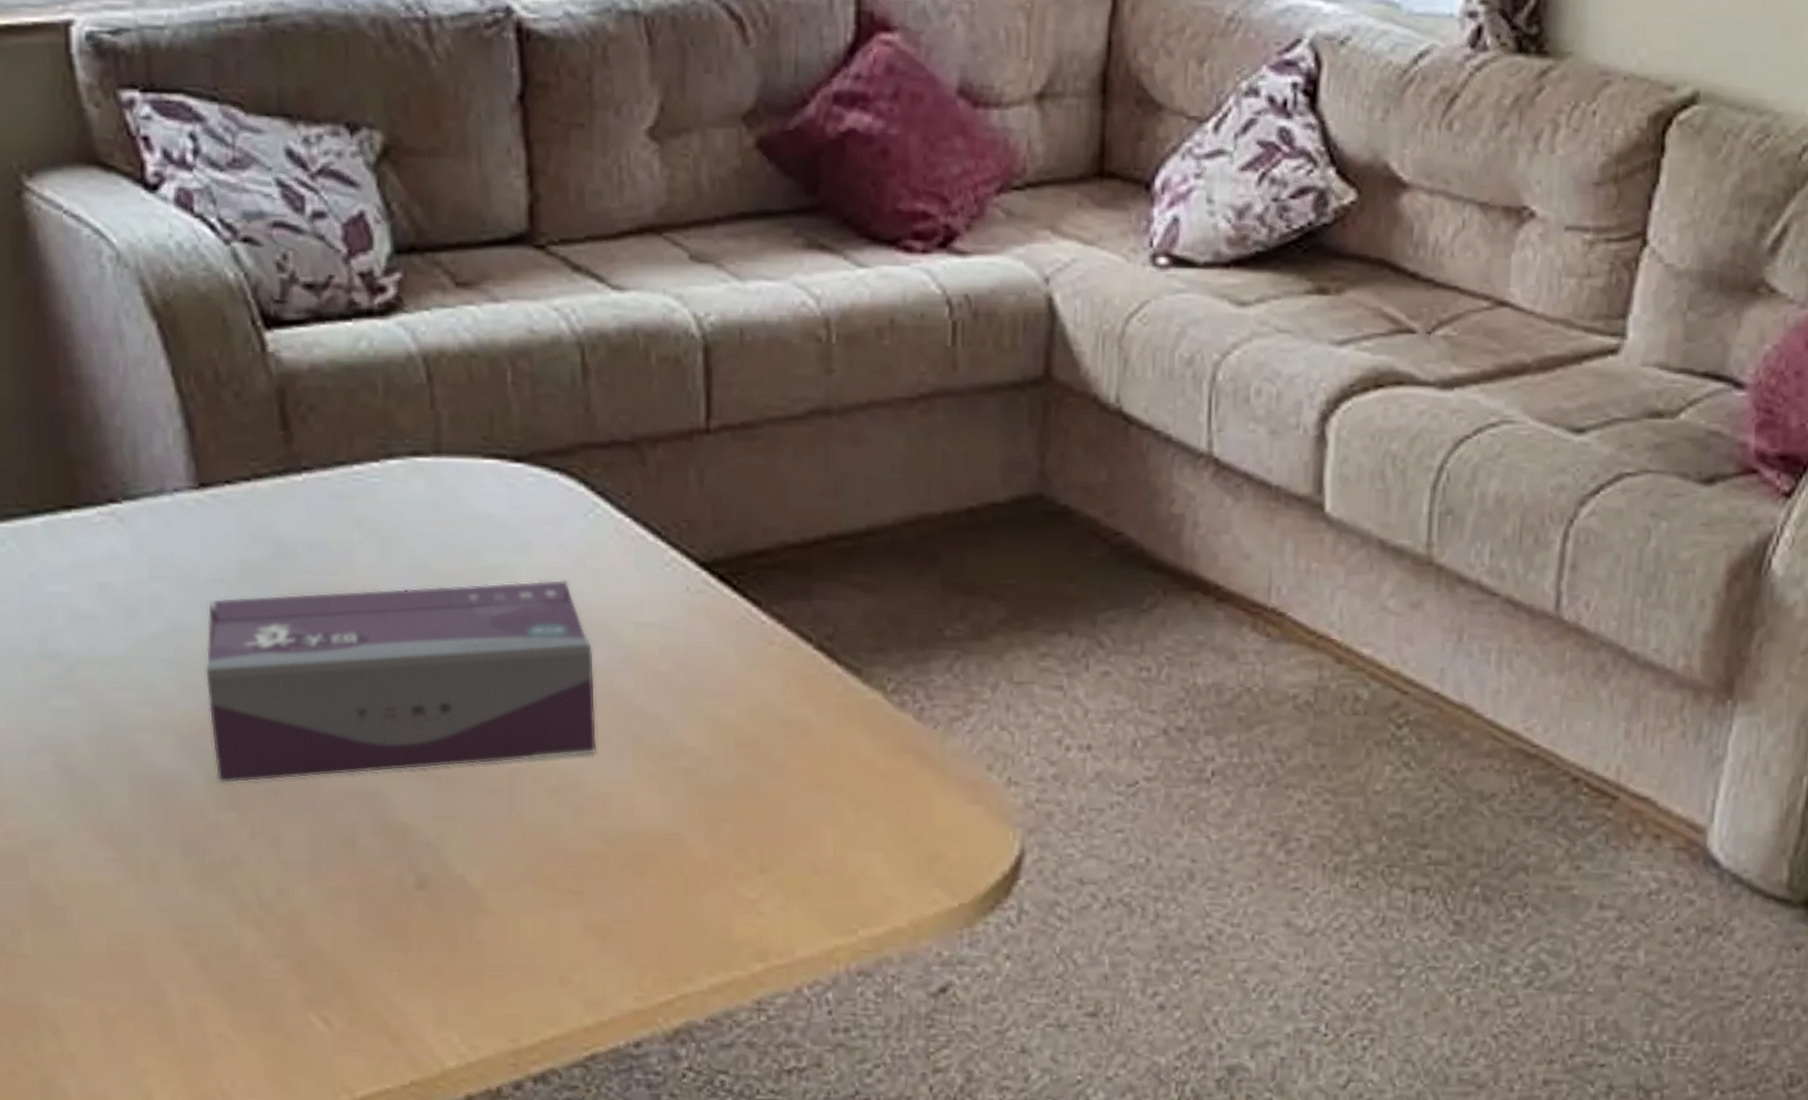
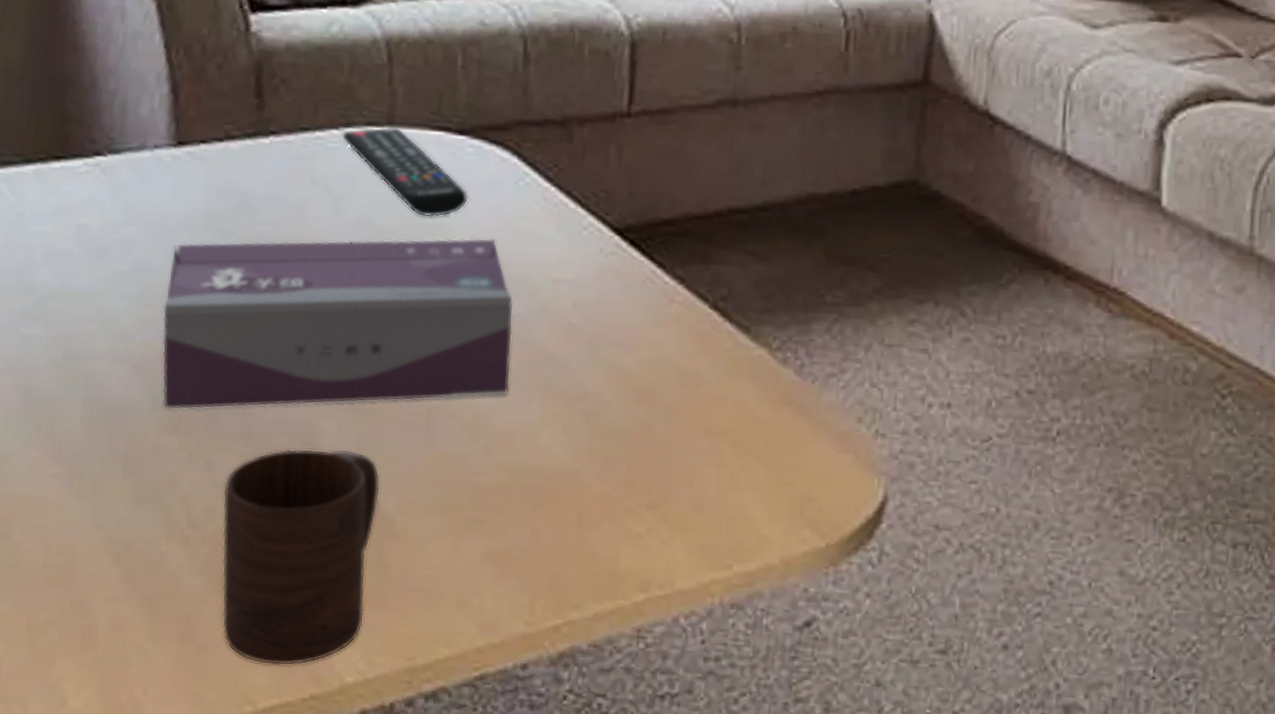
cup: none [294,820,464,1052] -> present [222,448,380,666]
remote control: none [383,455,533,558] -> present [342,126,468,218]

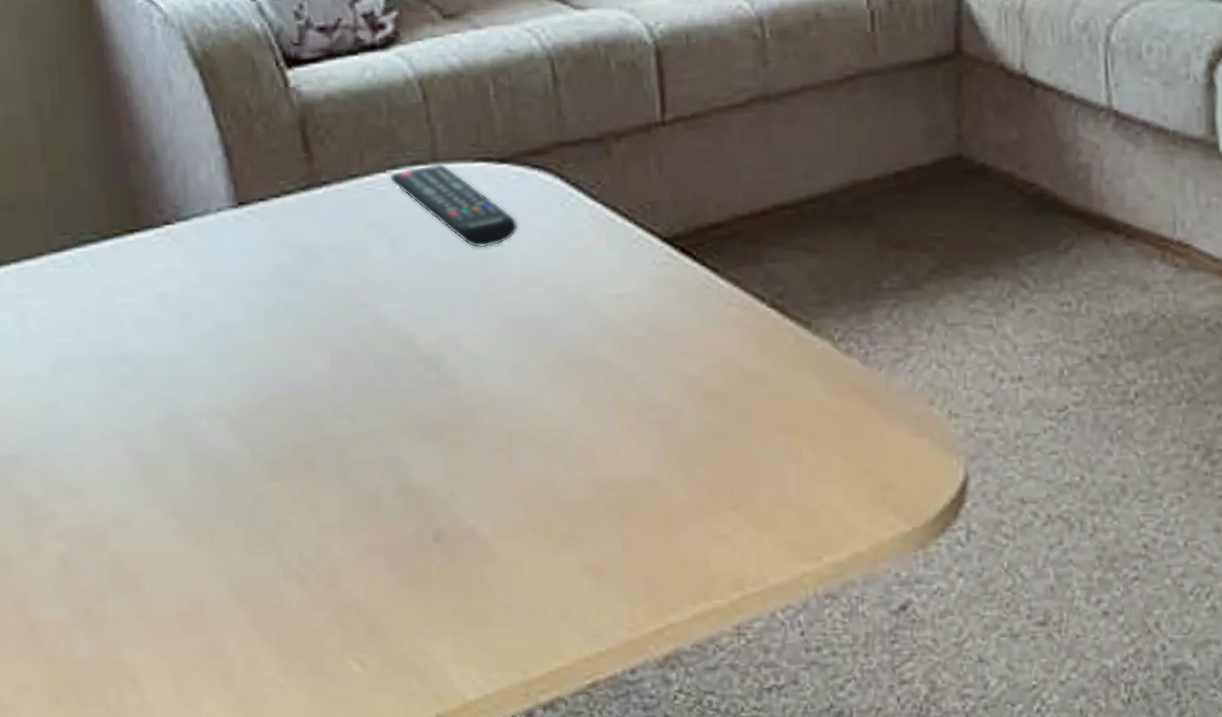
tissue box: present [162,238,514,410] -> none [248,262,583,459]
cup: present [222,448,380,666] -> none [329,480,476,689]

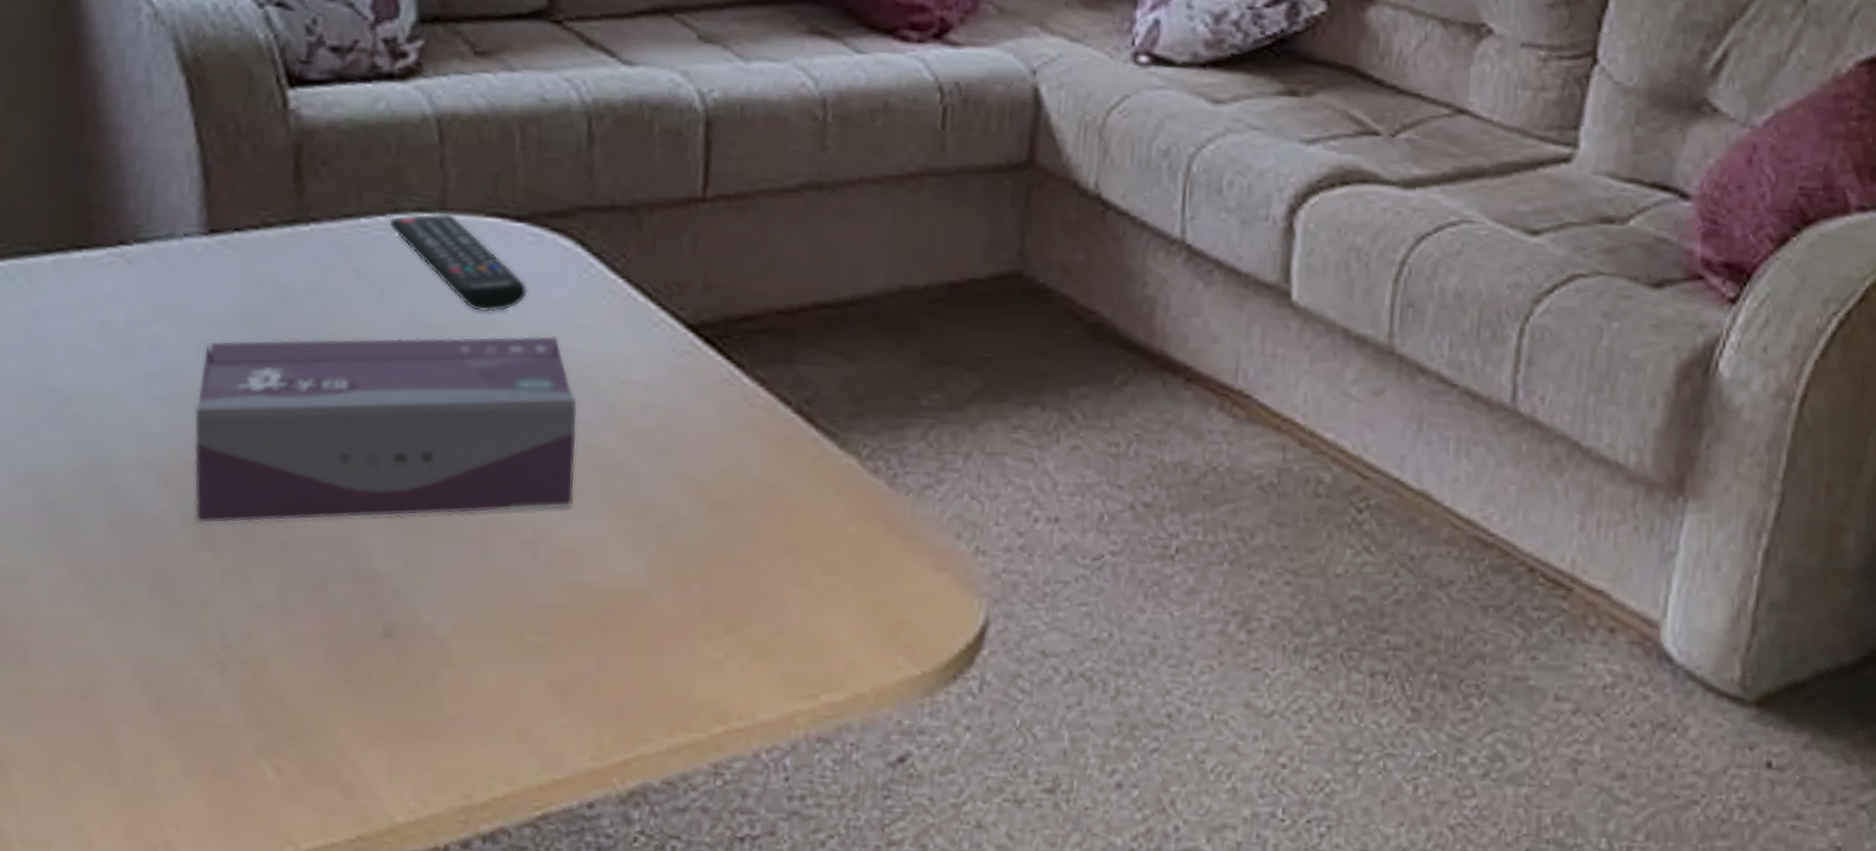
tissue box: none [248,262,583,459] -> present [194,335,578,524]

